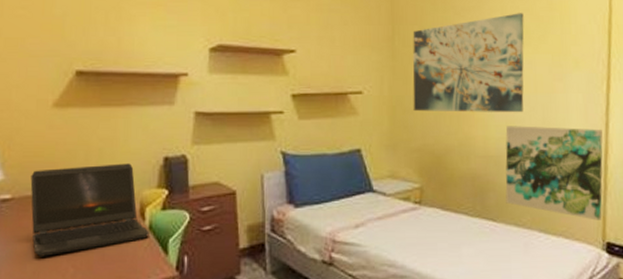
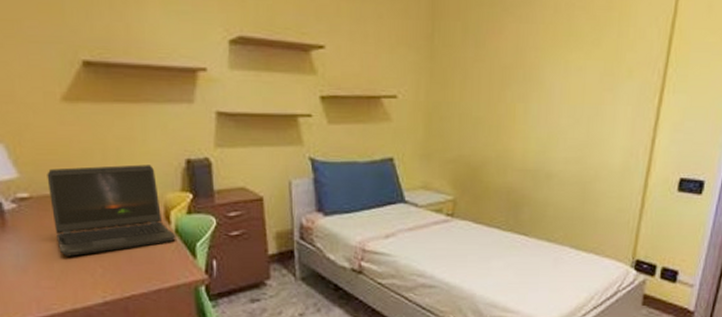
wall art: present [413,13,524,113] -> none [450,11,579,125]
wall art: present [505,126,603,220] -> none [540,138,647,238]

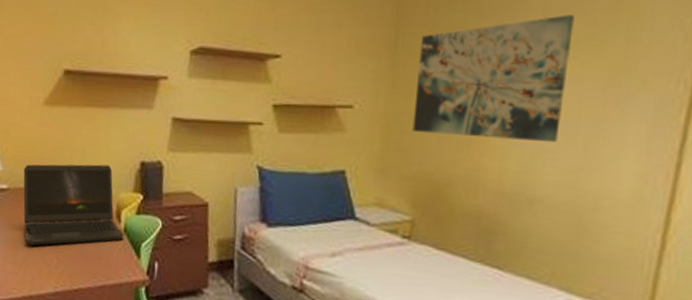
wall art: none [450,11,579,125] -> present [412,15,575,143]

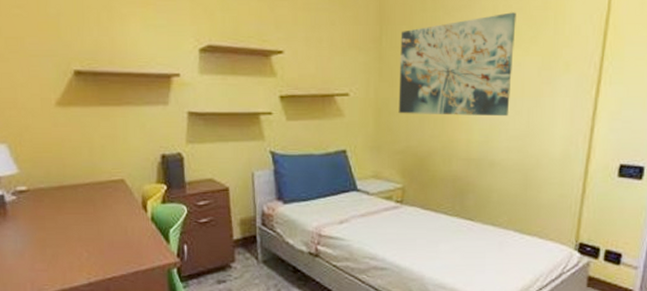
laptop computer: present [23,164,124,246] -> none [42,160,152,242]

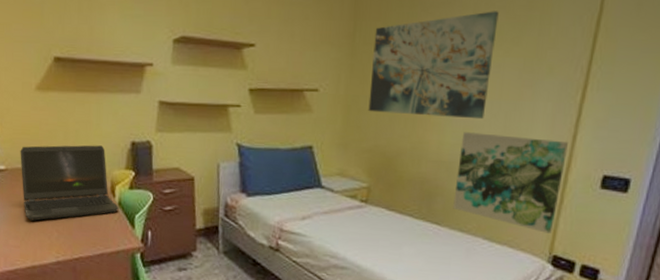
laptop computer: none [42,160,152,242] -> present [20,145,119,221]
wall art: none [484,129,586,222] -> present [453,132,568,234]

